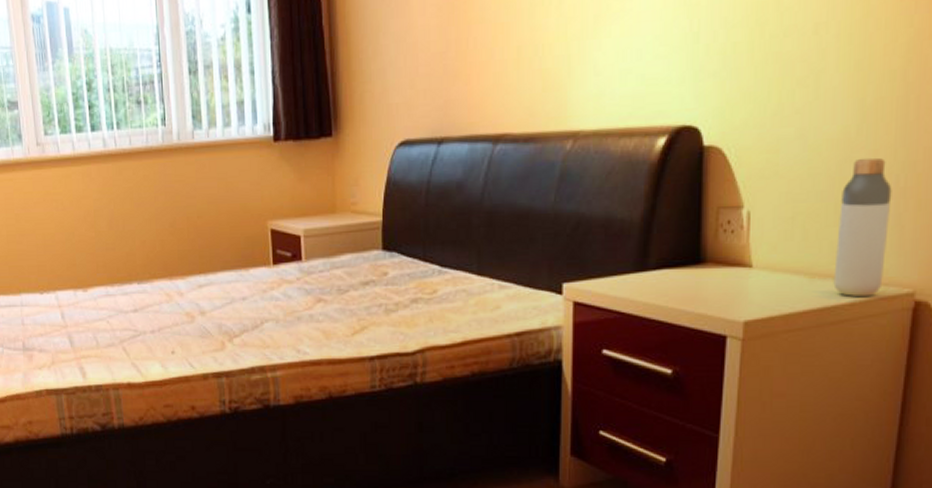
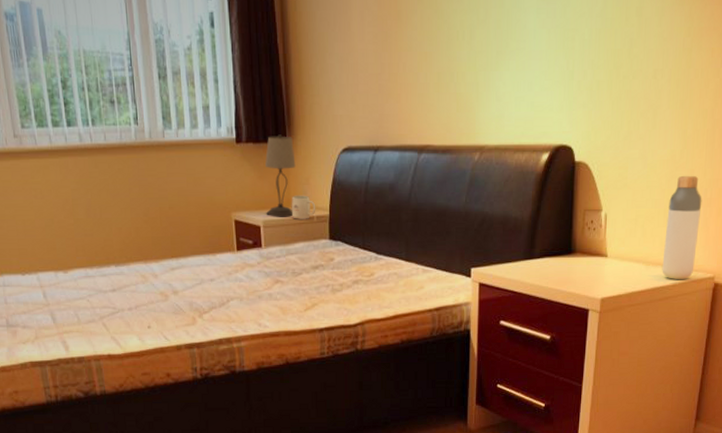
table lamp: none [307,129,343,225] -> present [265,134,296,217]
mug: none [336,198,367,227] -> present [291,195,316,219]

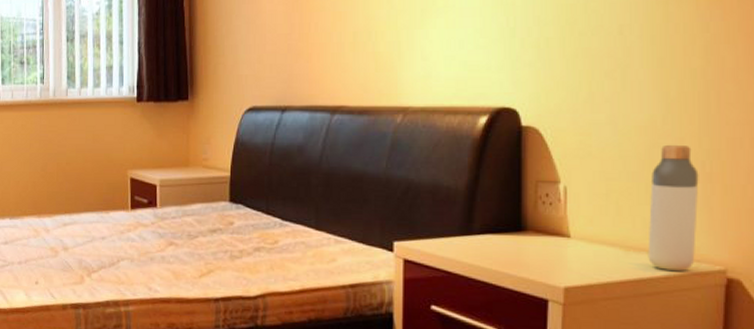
table lamp: present [265,134,296,217] -> none [163,94,197,177]
mug: present [291,195,316,219] -> none [189,154,216,180]

